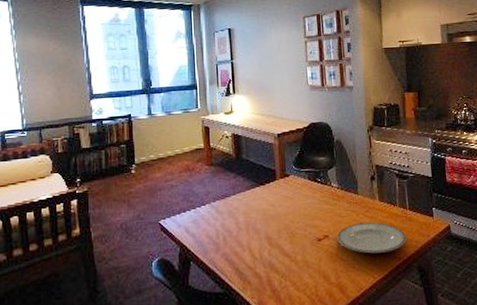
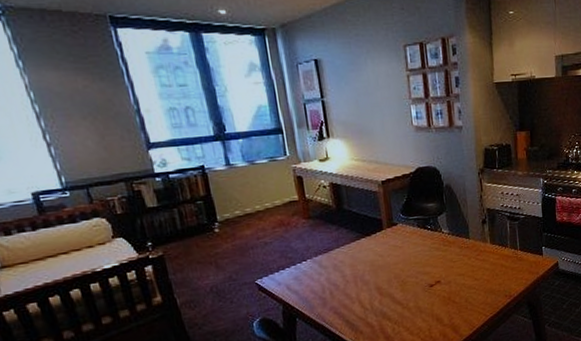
plate: present [337,222,407,254] -> none [449,264,517,295]

